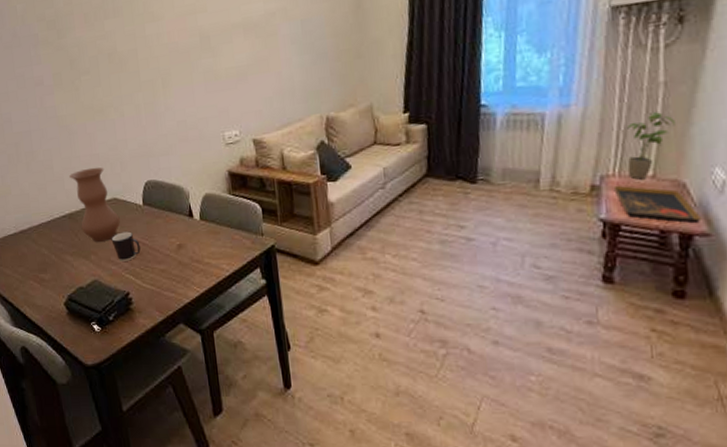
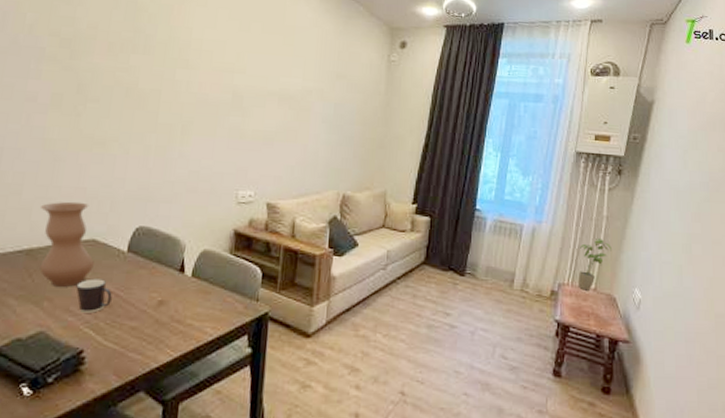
decorative tray: present [613,186,702,224] -> none [567,294,624,332]

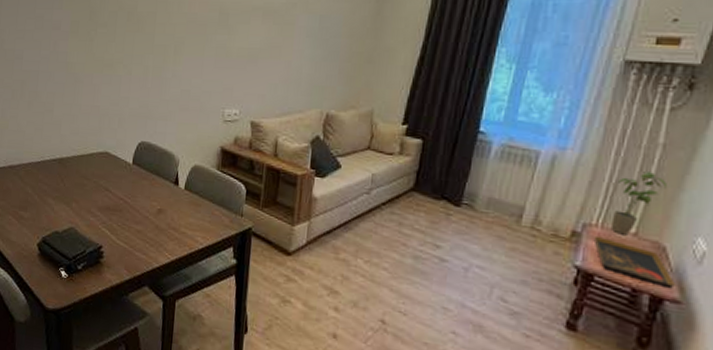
vase: present [39,201,94,287] -> none [67,118,108,192]
mug: present [76,278,112,313] -> none [95,186,122,216]
decorative tray: none [567,294,624,332] -> present [594,237,675,289]

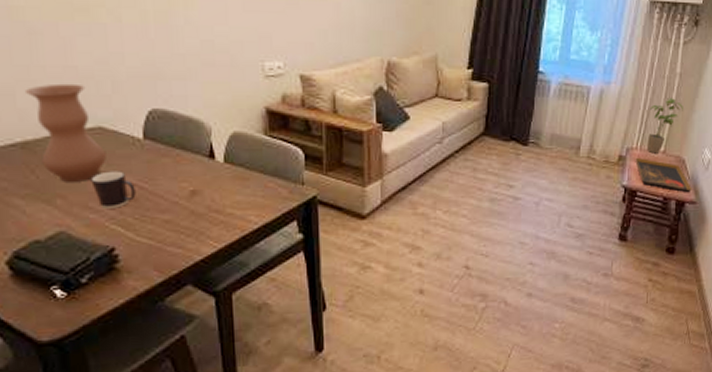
vase: none [67,118,108,192] -> present [26,83,107,182]
mug: none [95,186,122,216] -> present [90,171,136,209]

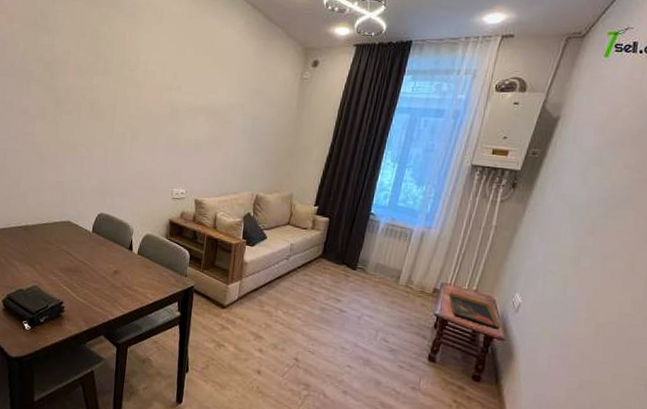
vase: present [26,83,107,182] -> none [33,191,70,255]
mug: present [90,171,136,209] -> none [57,250,82,276]
house plant: present [646,98,683,154] -> none [459,246,497,292]

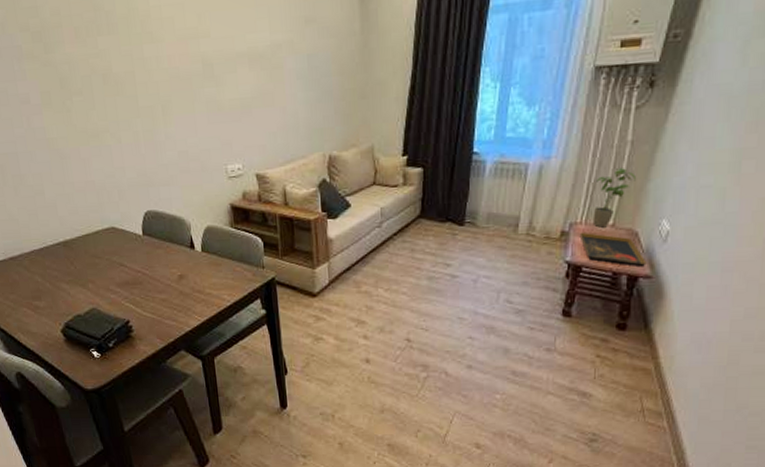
house plant: none [459,246,497,292] -> present [592,168,636,228]

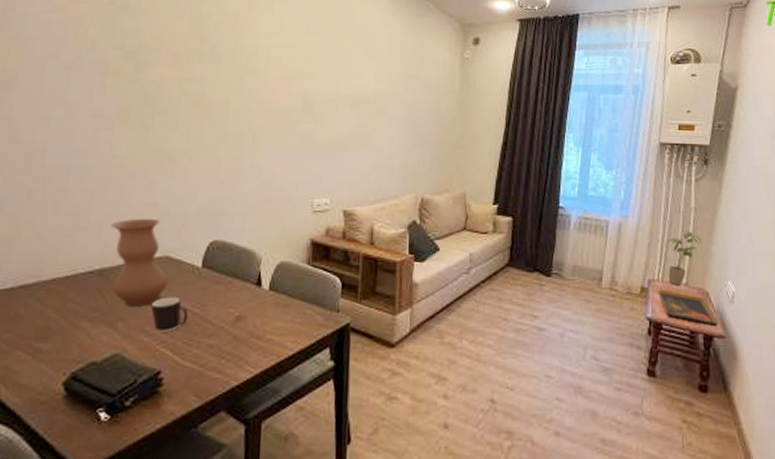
vase: none [63,194,119,271] -> present [111,218,168,306]
mug: none [109,261,141,290] -> present [150,296,188,332]

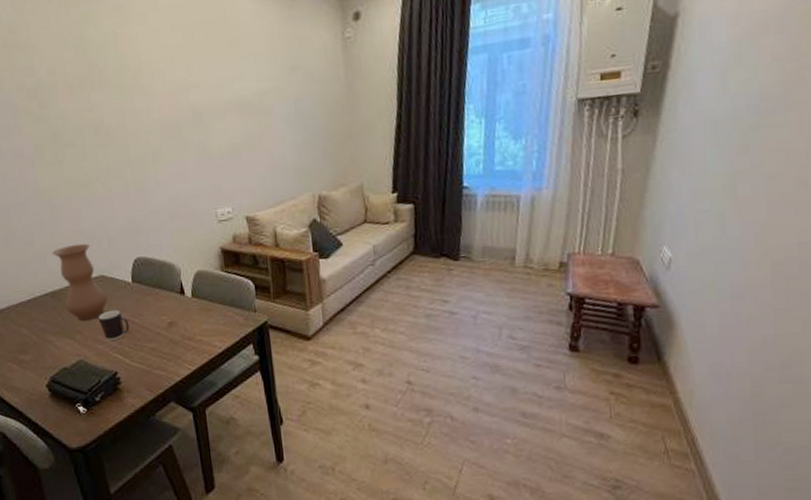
decorative tray: present [657,290,719,327] -> none [579,263,652,297]
house plant: present [668,231,701,286] -> none [590,196,631,258]

